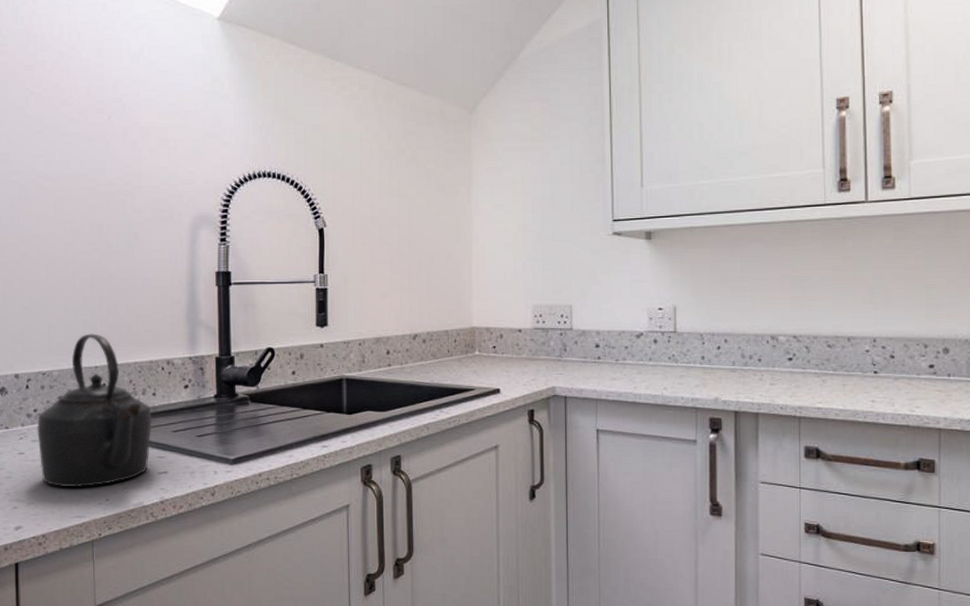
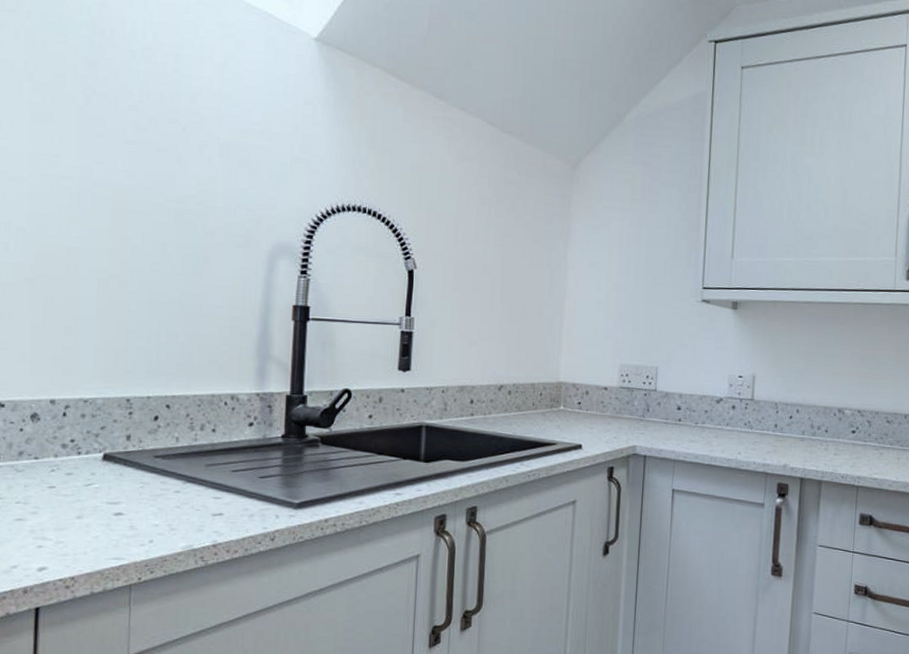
kettle: present [37,333,153,487] -> none [73,360,211,527]

